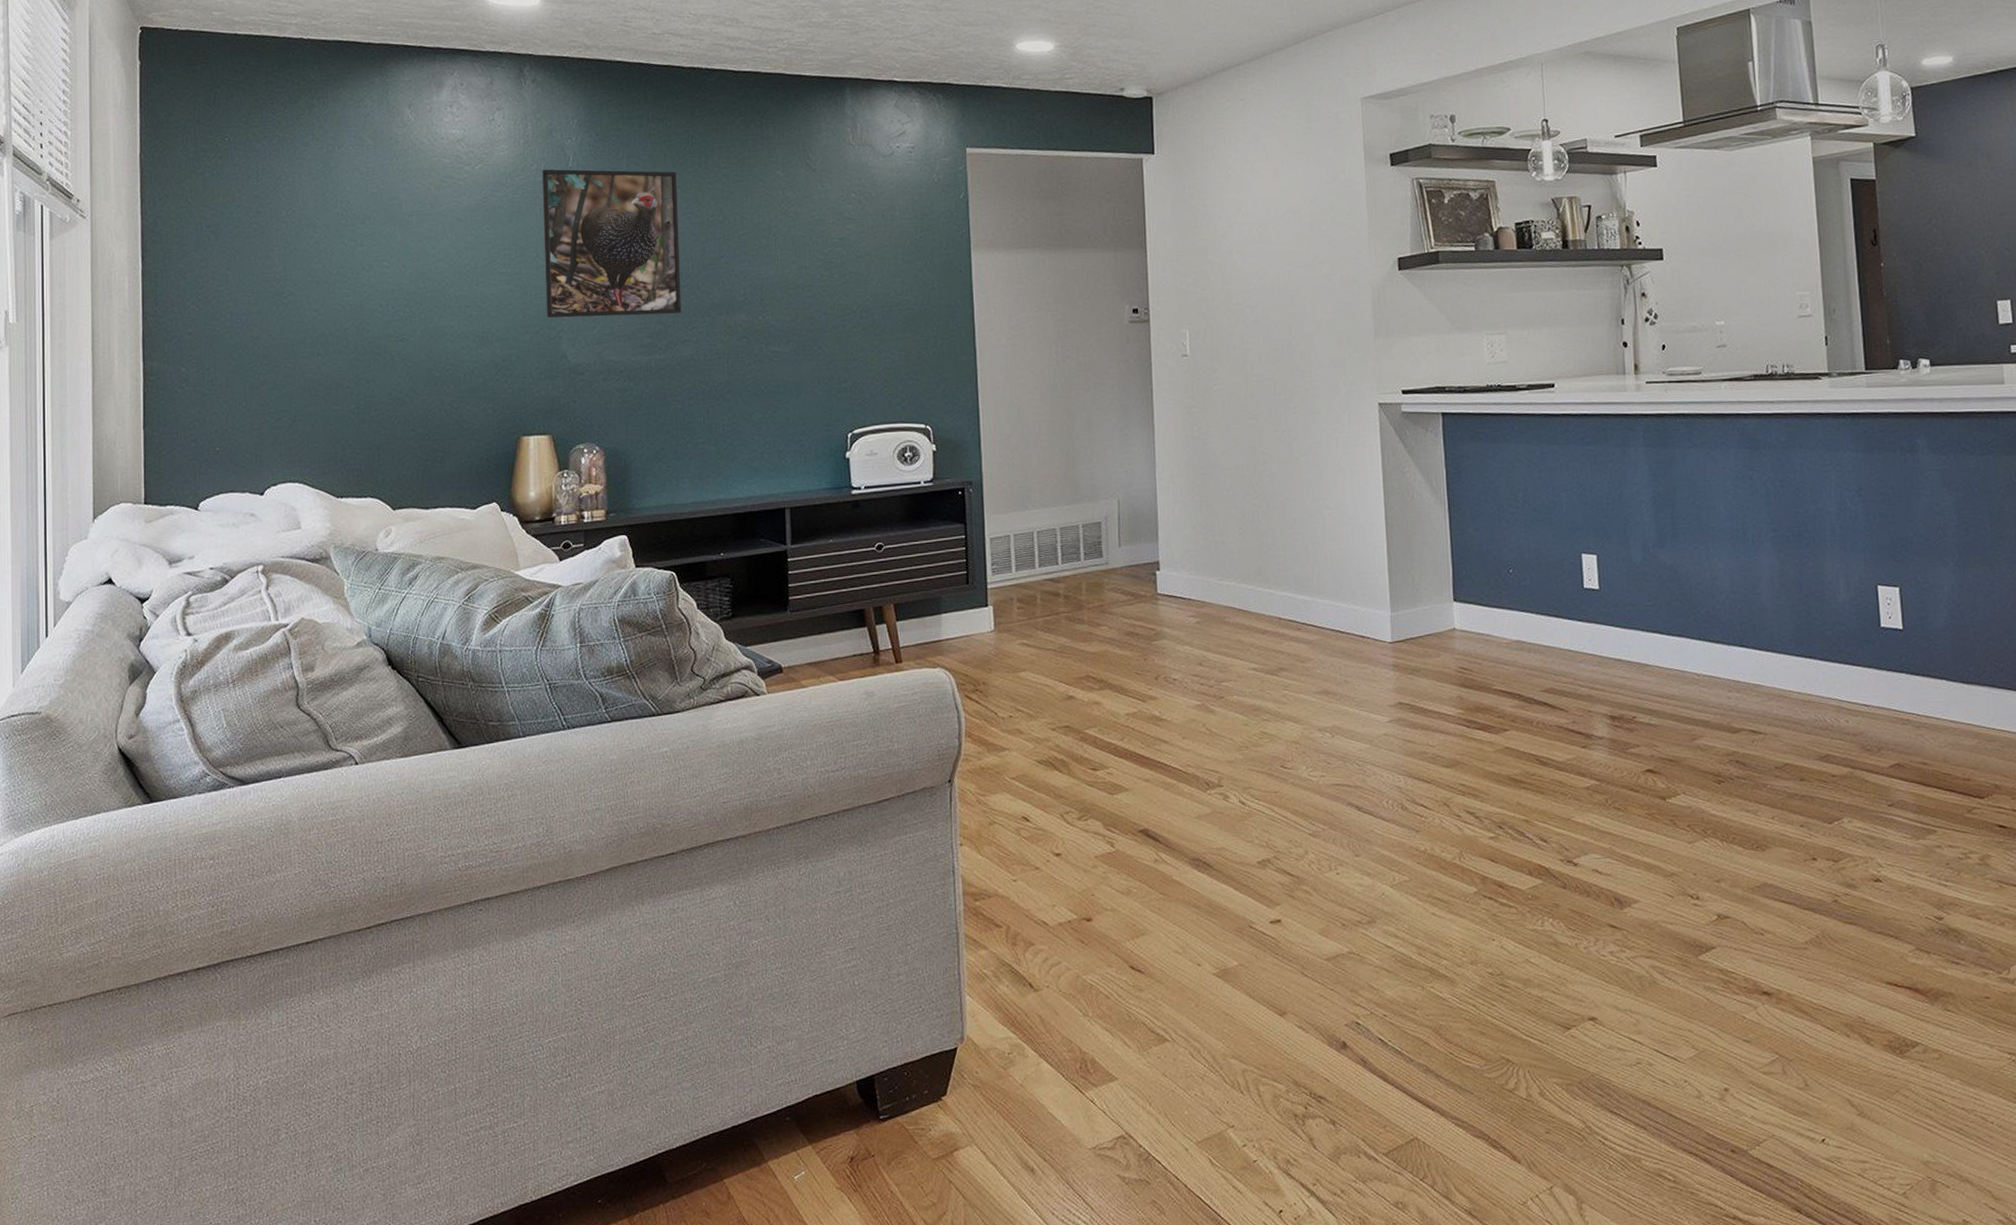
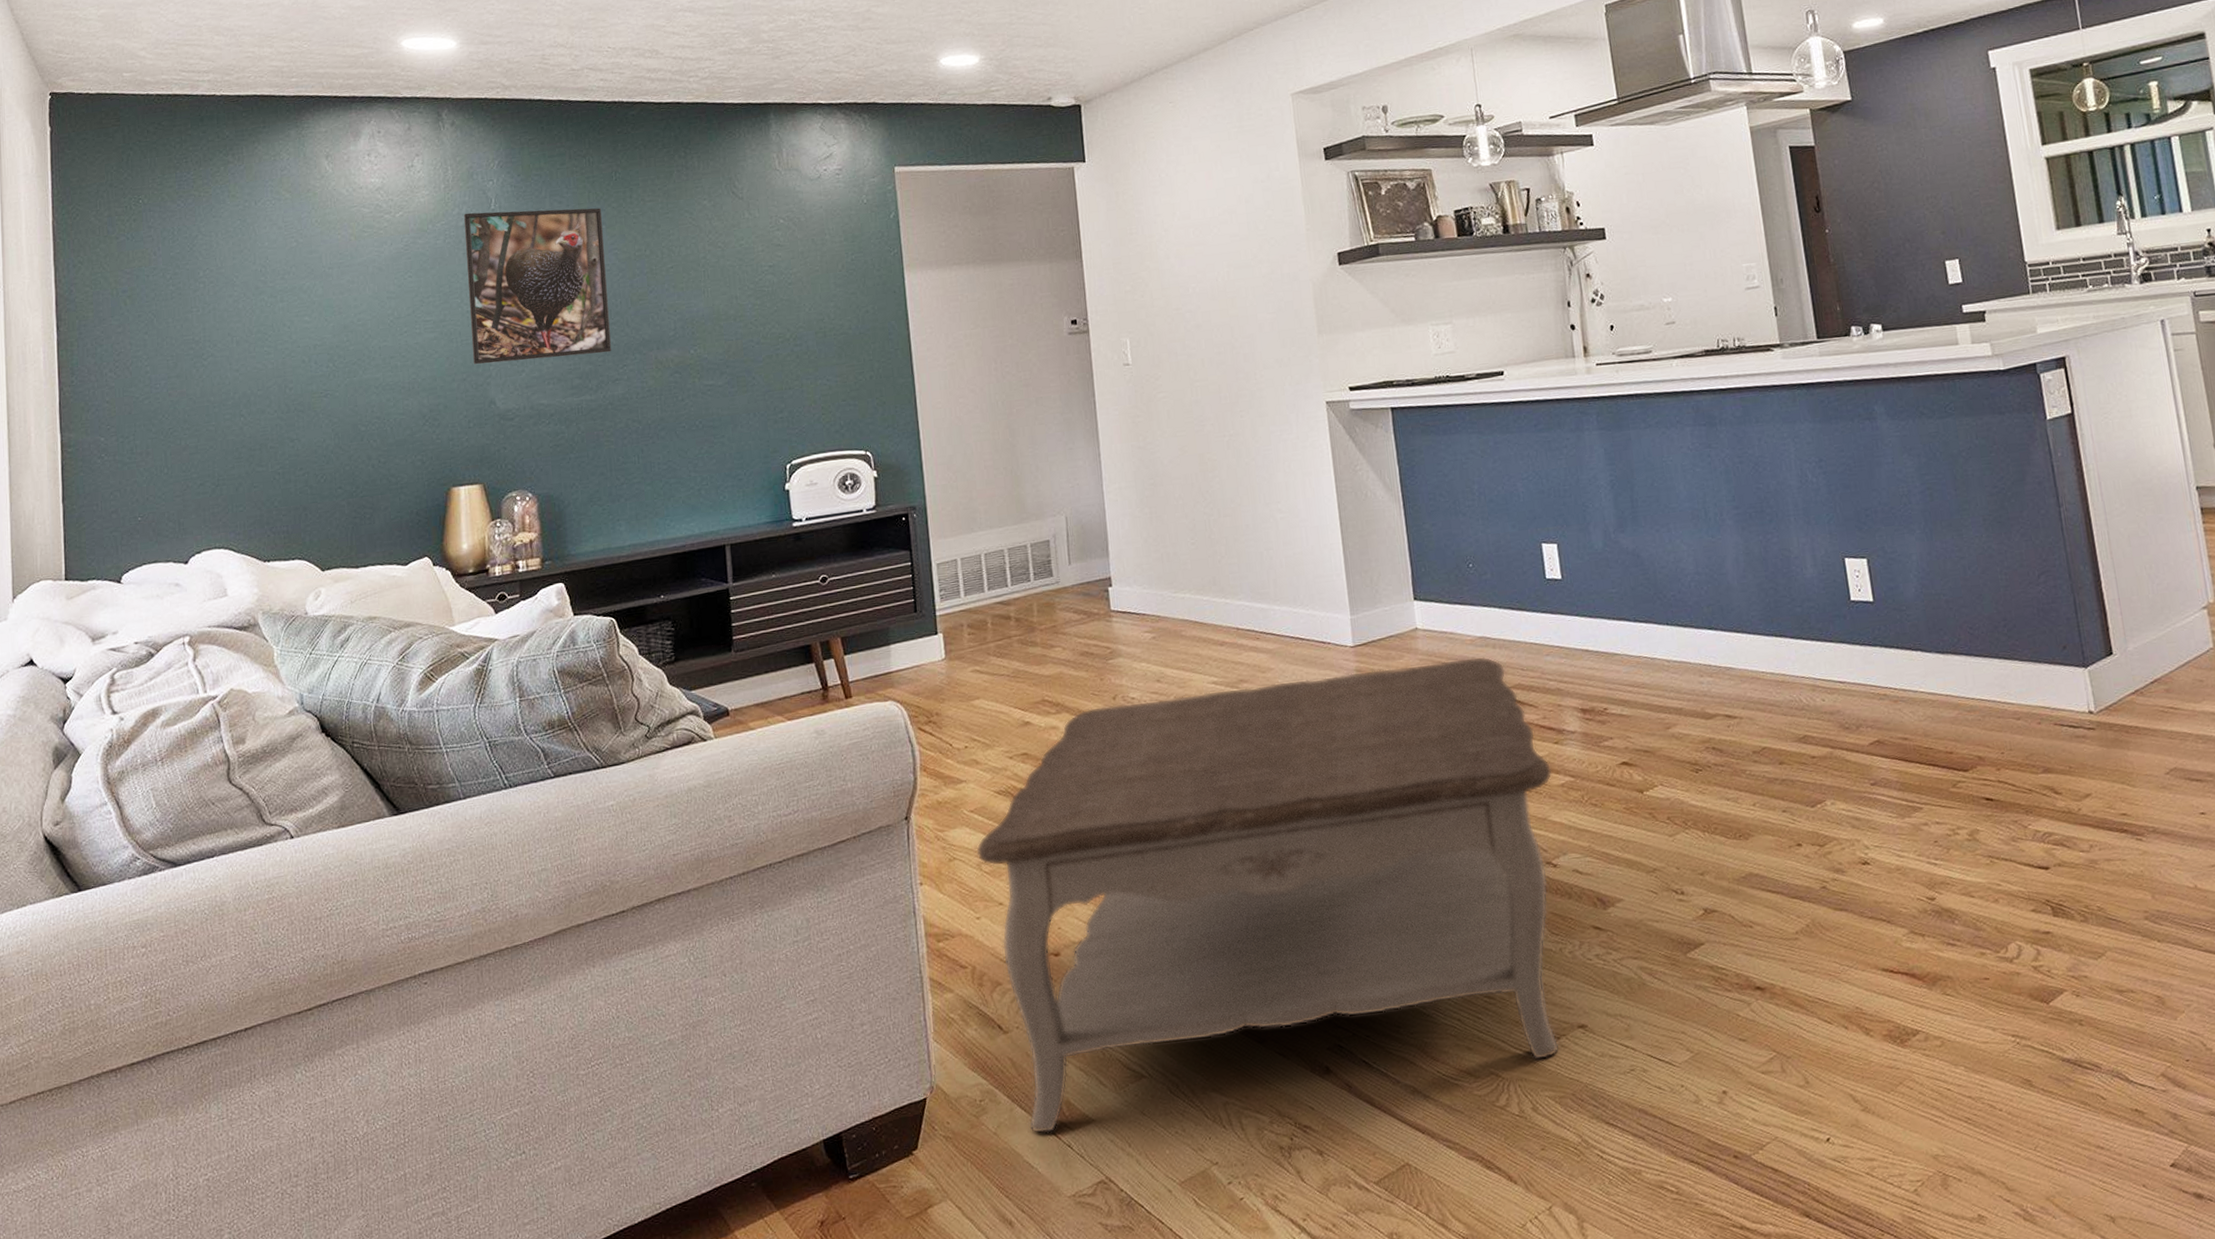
coffee table: none [1016,659,1579,1088] -> present [976,656,1560,1134]

